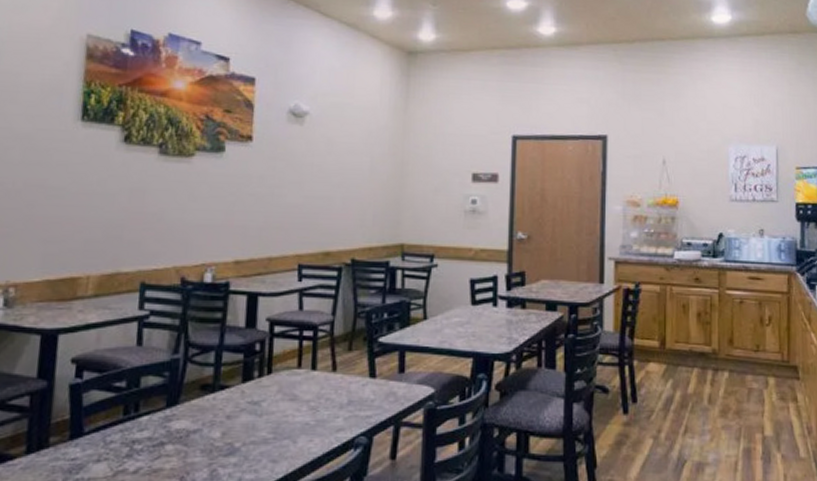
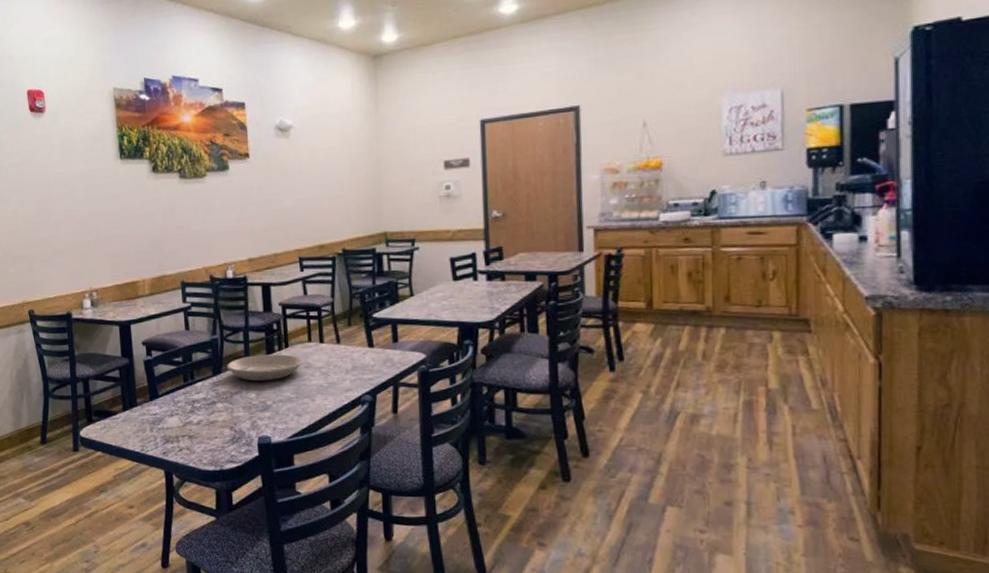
plate: none [187,382,287,417] -> present [227,354,302,382]

